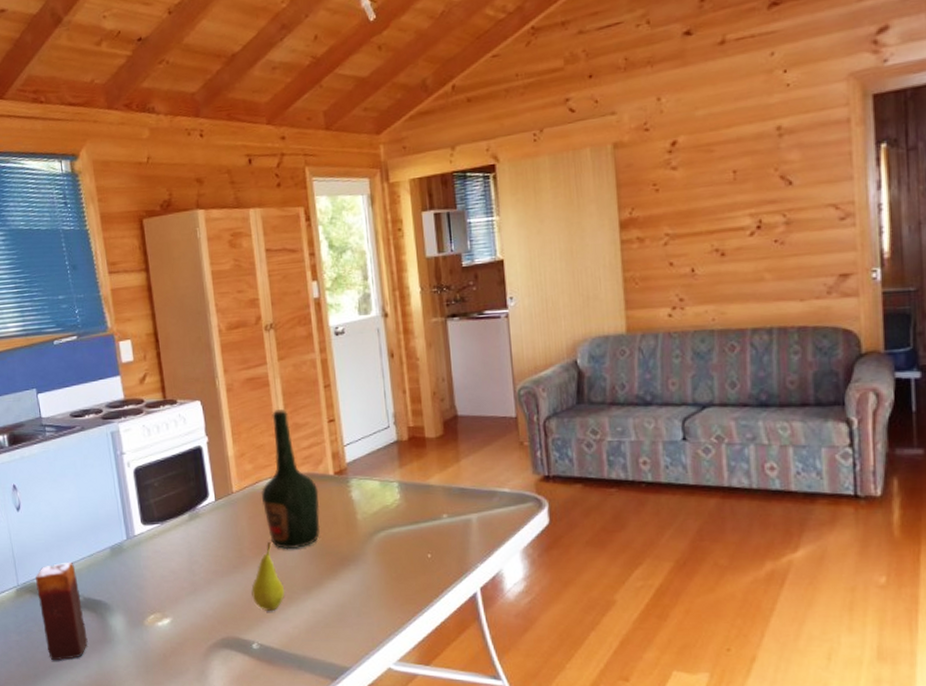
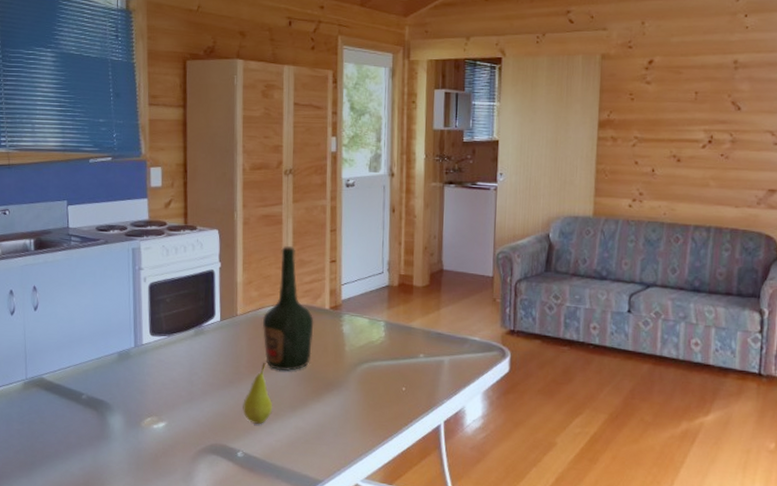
candle: present [36,561,88,661] -> none [44,362,86,452]

